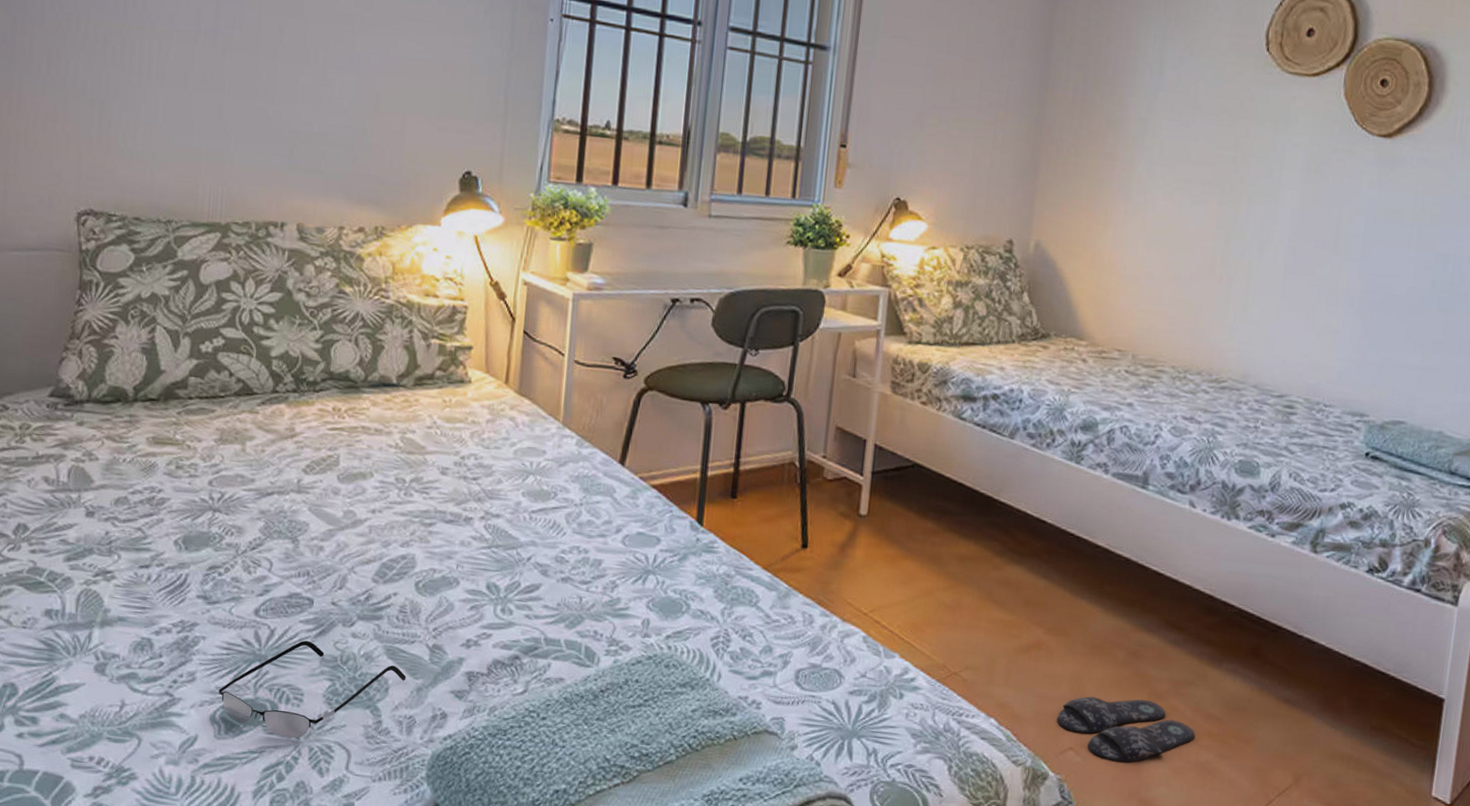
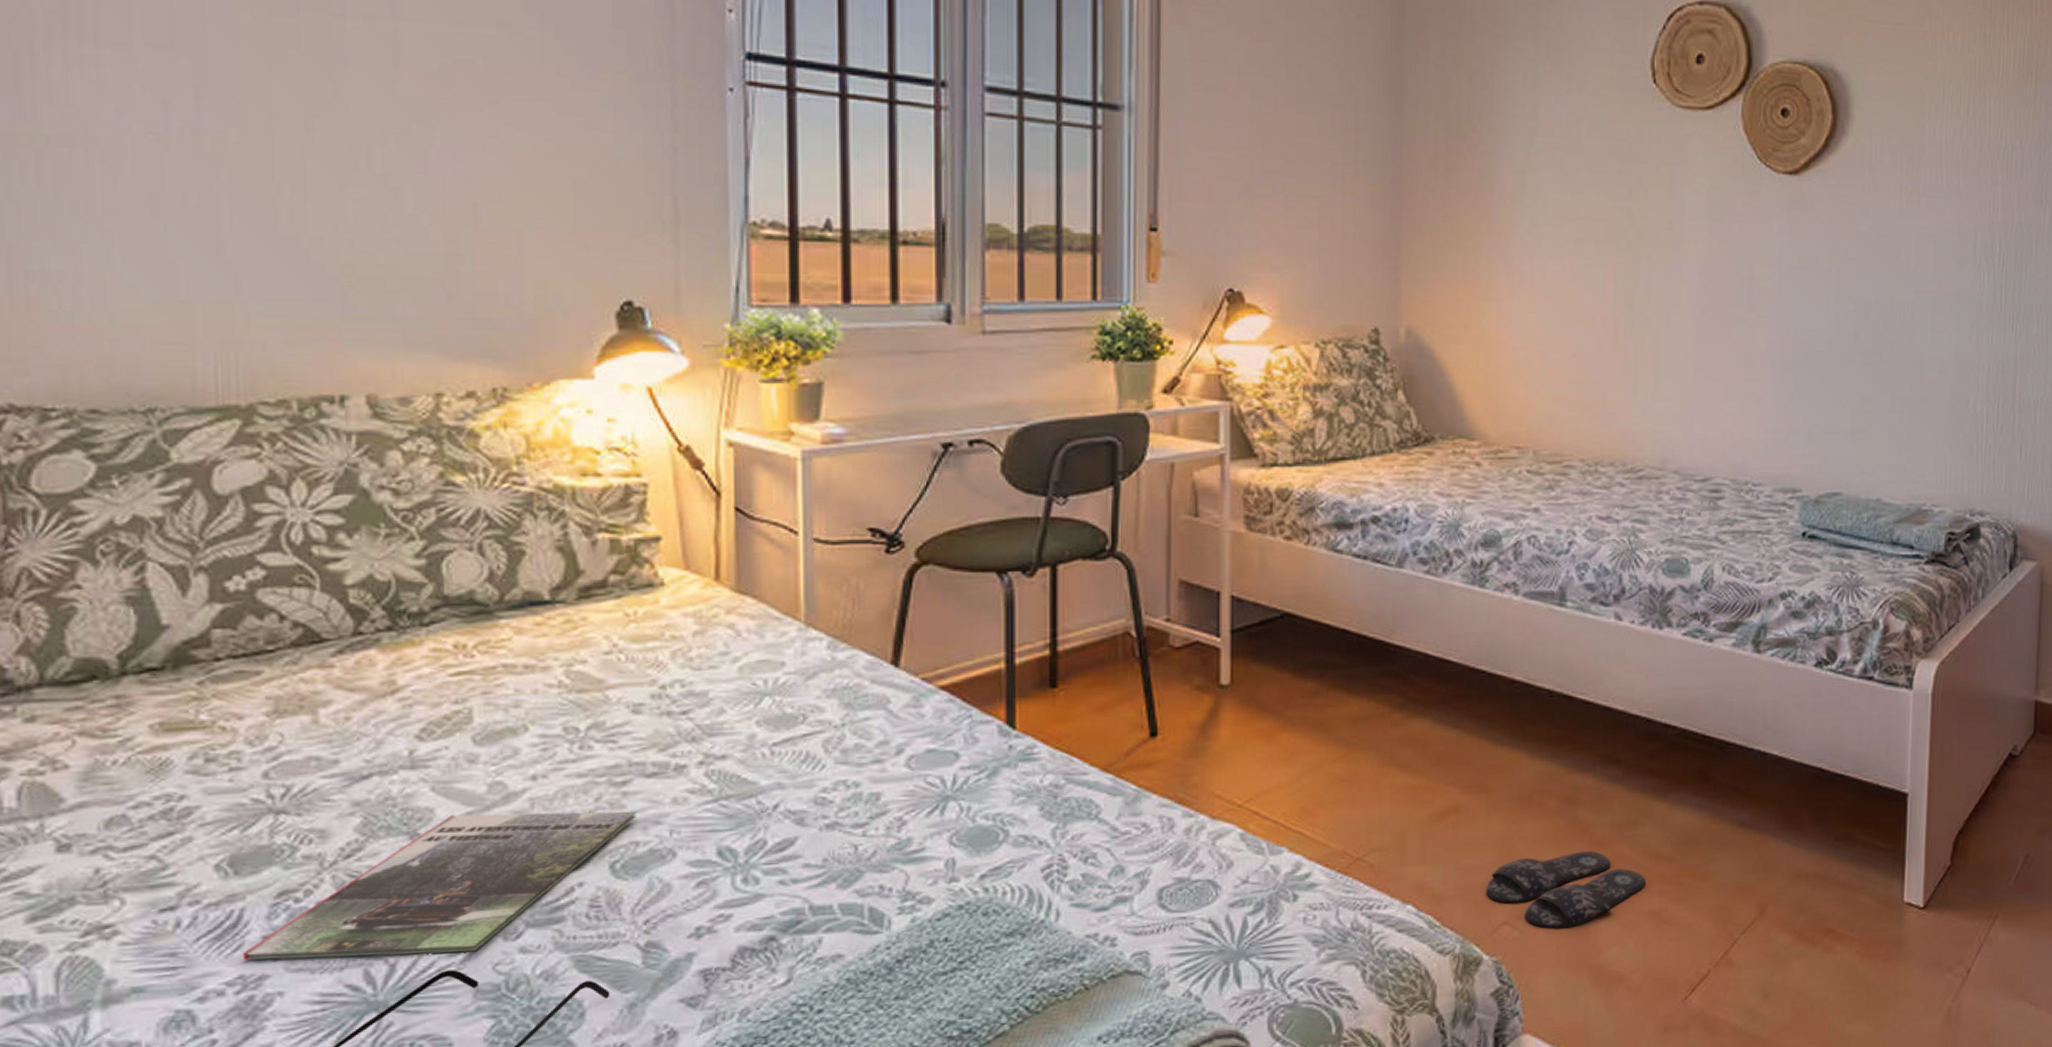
magazine: none [185,530,437,631] -> present [244,811,637,960]

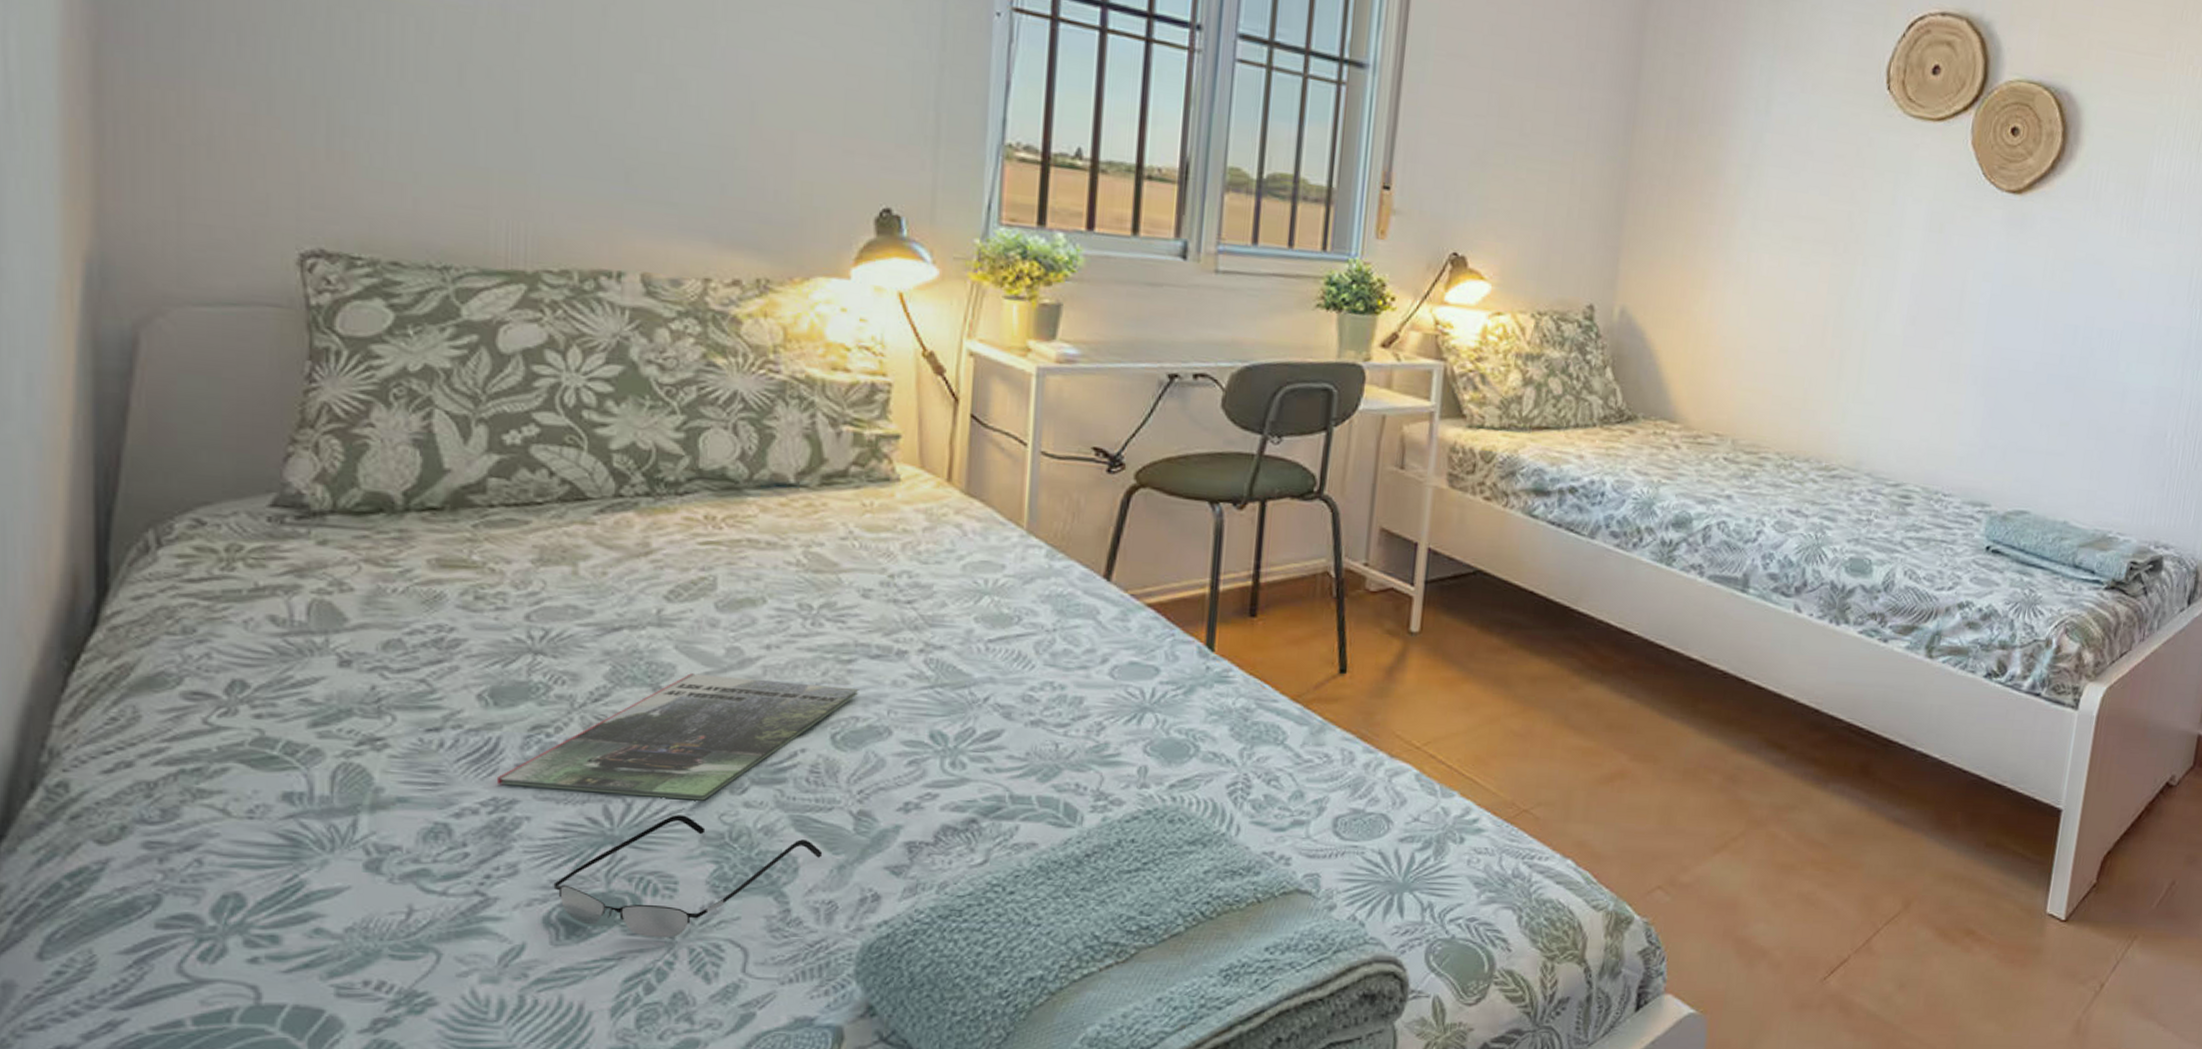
slippers: present [1486,850,1645,928] -> none [1643,828,1798,899]

